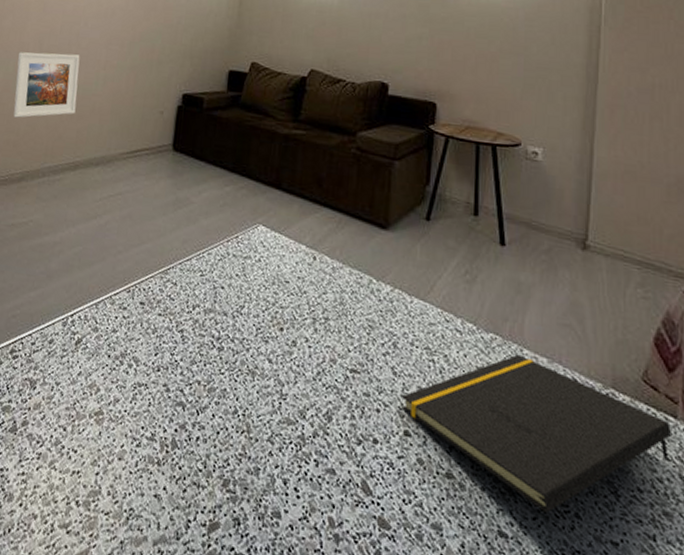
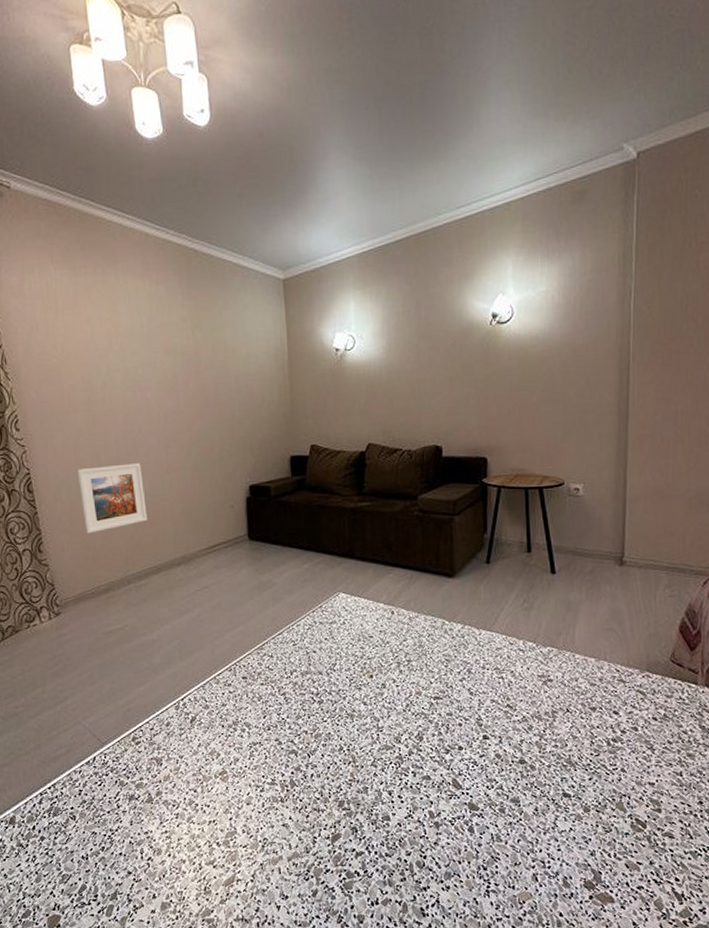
notepad: present [402,354,671,513] -> none [479,659,693,773]

